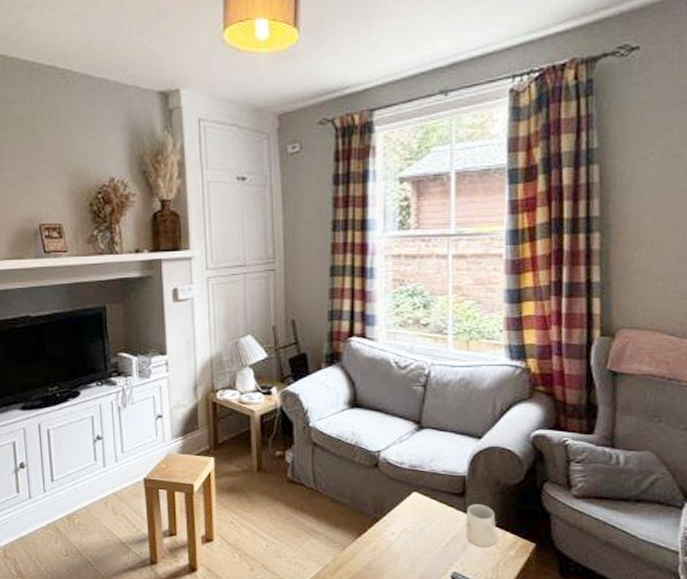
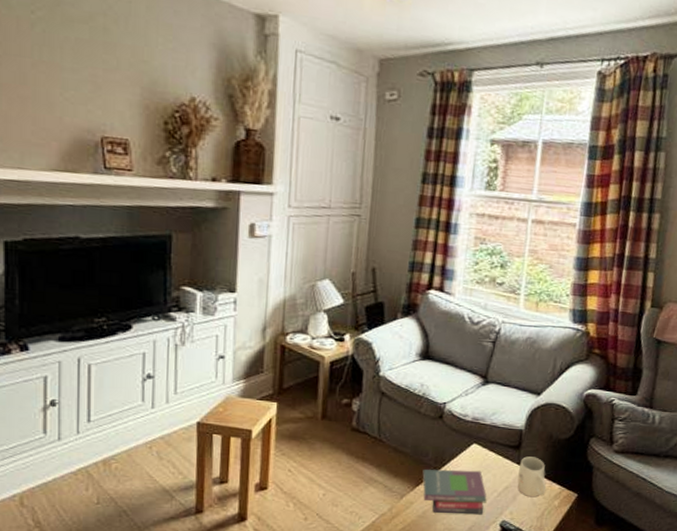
books: none [363,519,434,566] -> present [422,469,487,515]

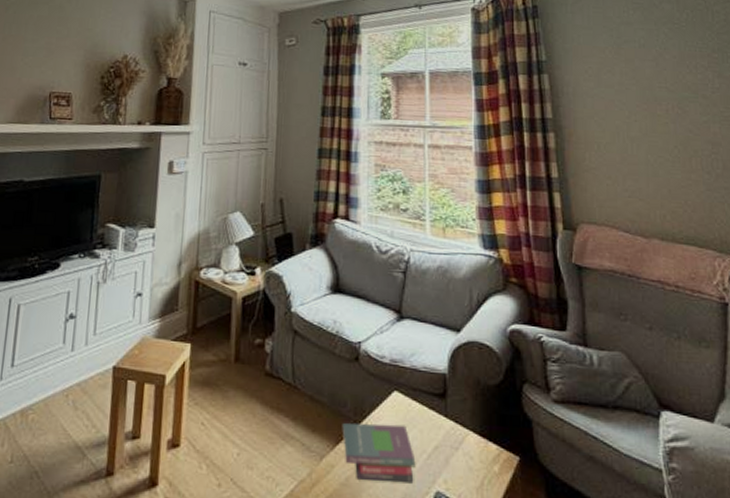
mug: present [517,456,547,498] -> none [448,407,482,461]

